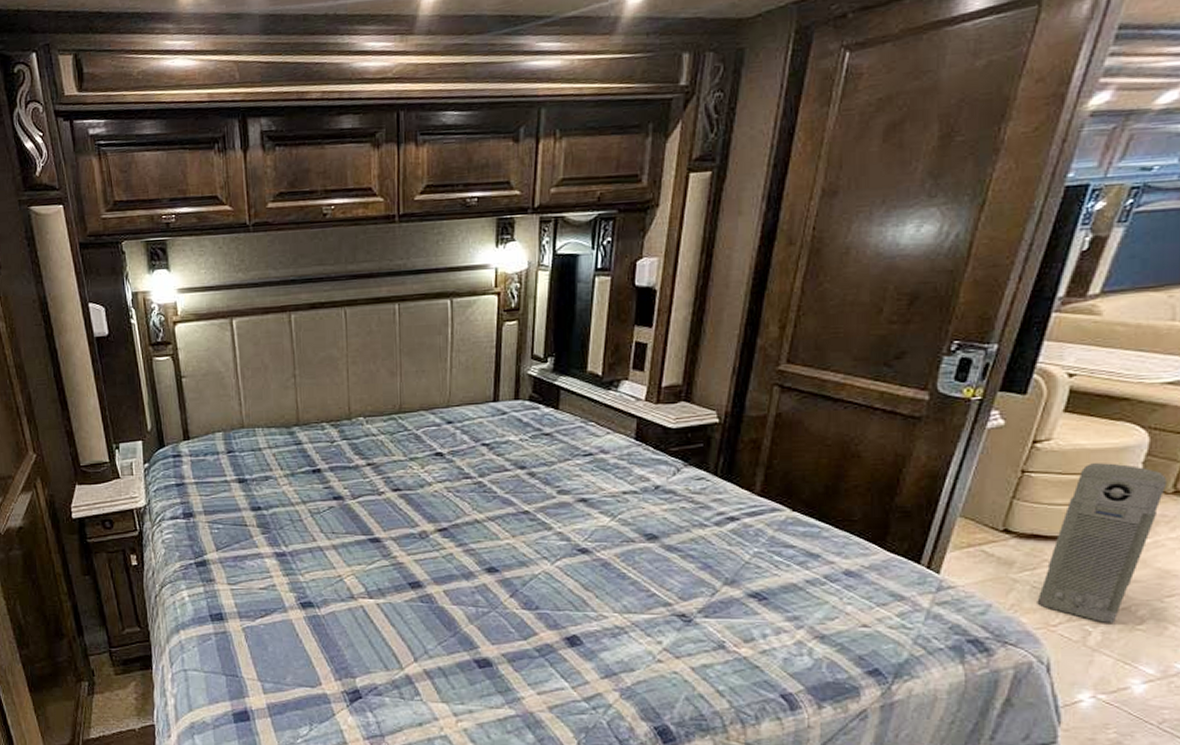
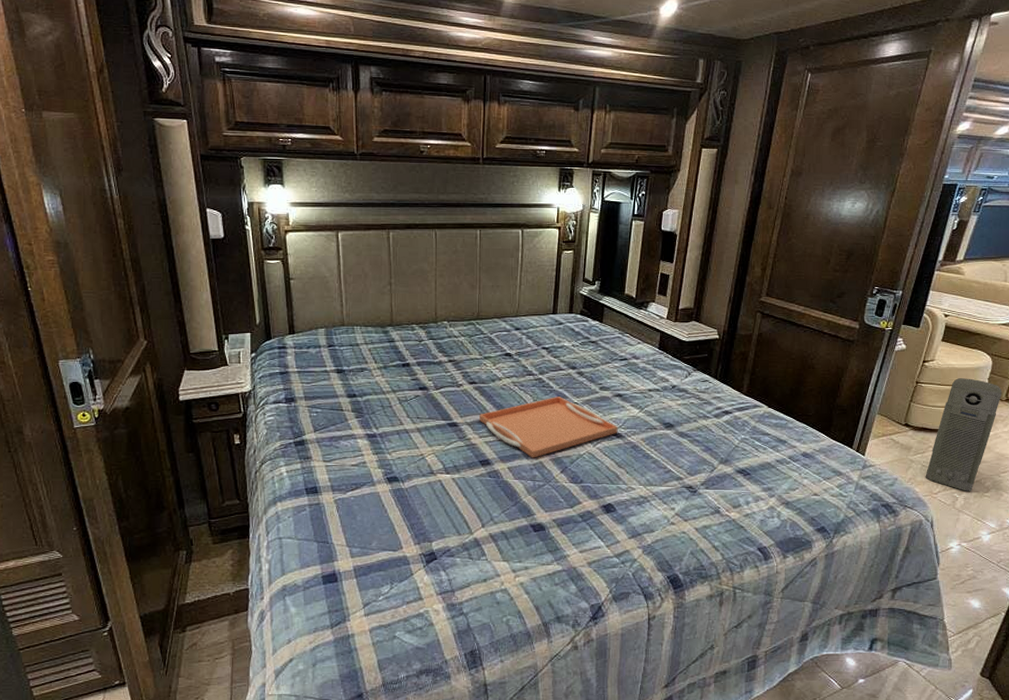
serving tray: none [407,504,583,580] -> present [480,397,618,458]

